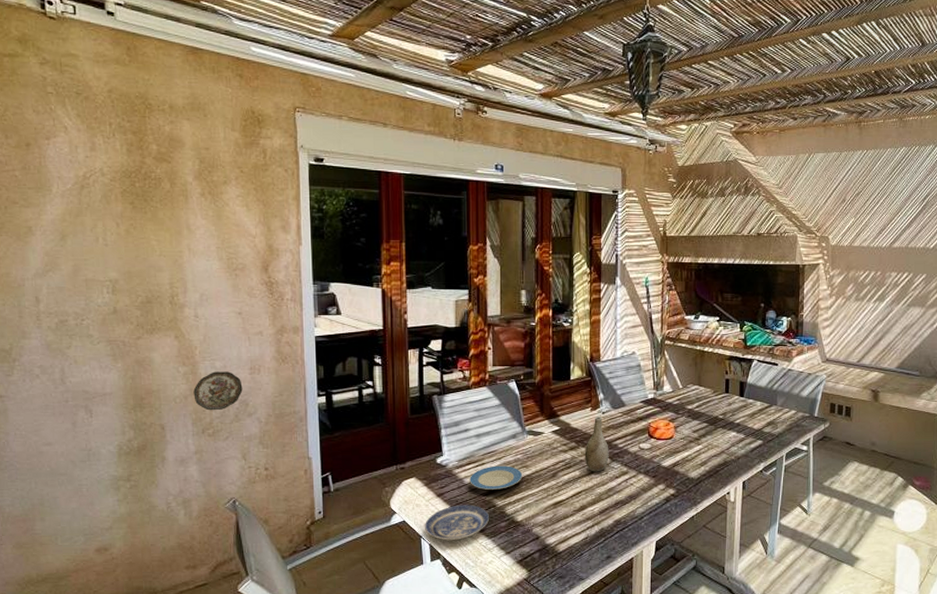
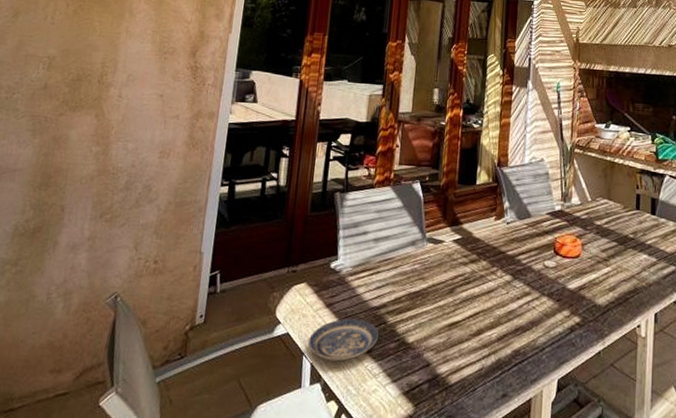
decorative plate: present [193,371,243,411] -> none [100,153,150,195]
plate: present [469,465,523,490] -> none [362,275,419,304]
vase: present [584,417,609,472] -> none [485,227,512,291]

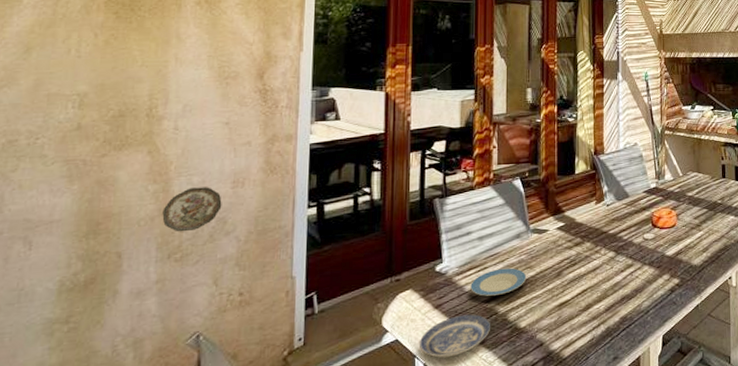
decorative plate: none [100,153,150,195] -> present [162,187,222,232]
plate: none [362,275,419,304] -> present [470,268,527,296]

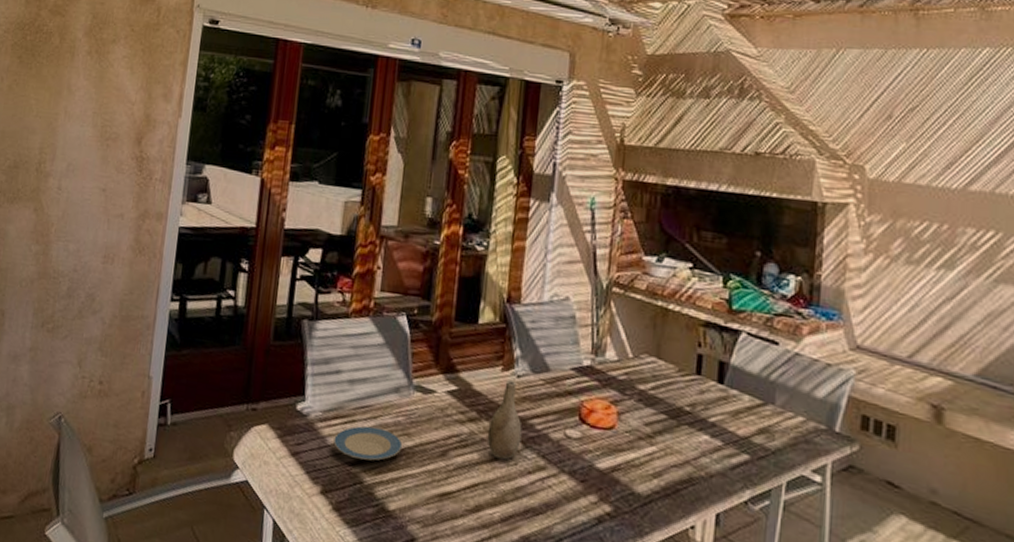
decorative plate: present [162,187,222,232] -> none [40,255,93,302]
plate: present [420,314,490,358] -> none [270,471,353,522]
vase: none [589,209,614,267] -> present [487,380,522,460]

